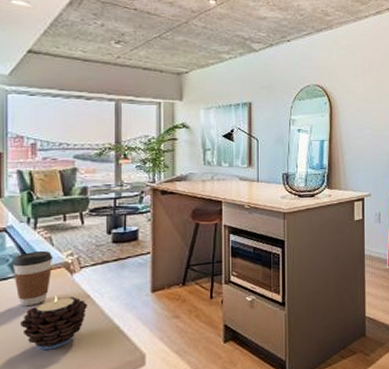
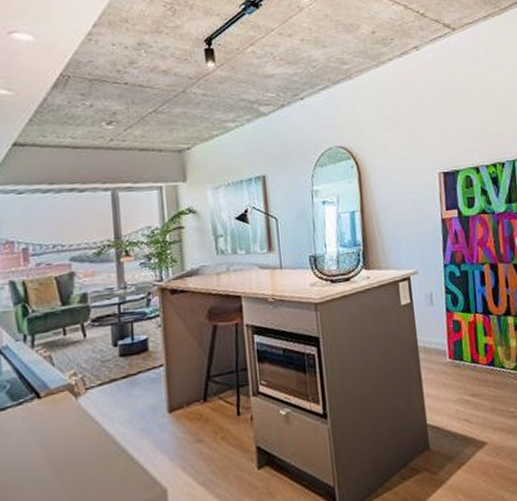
coffee cup: present [12,251,54,306] -> none [9,372,55,440]
candle: present [19,295,88,351] -> none [22,424,98,492]

